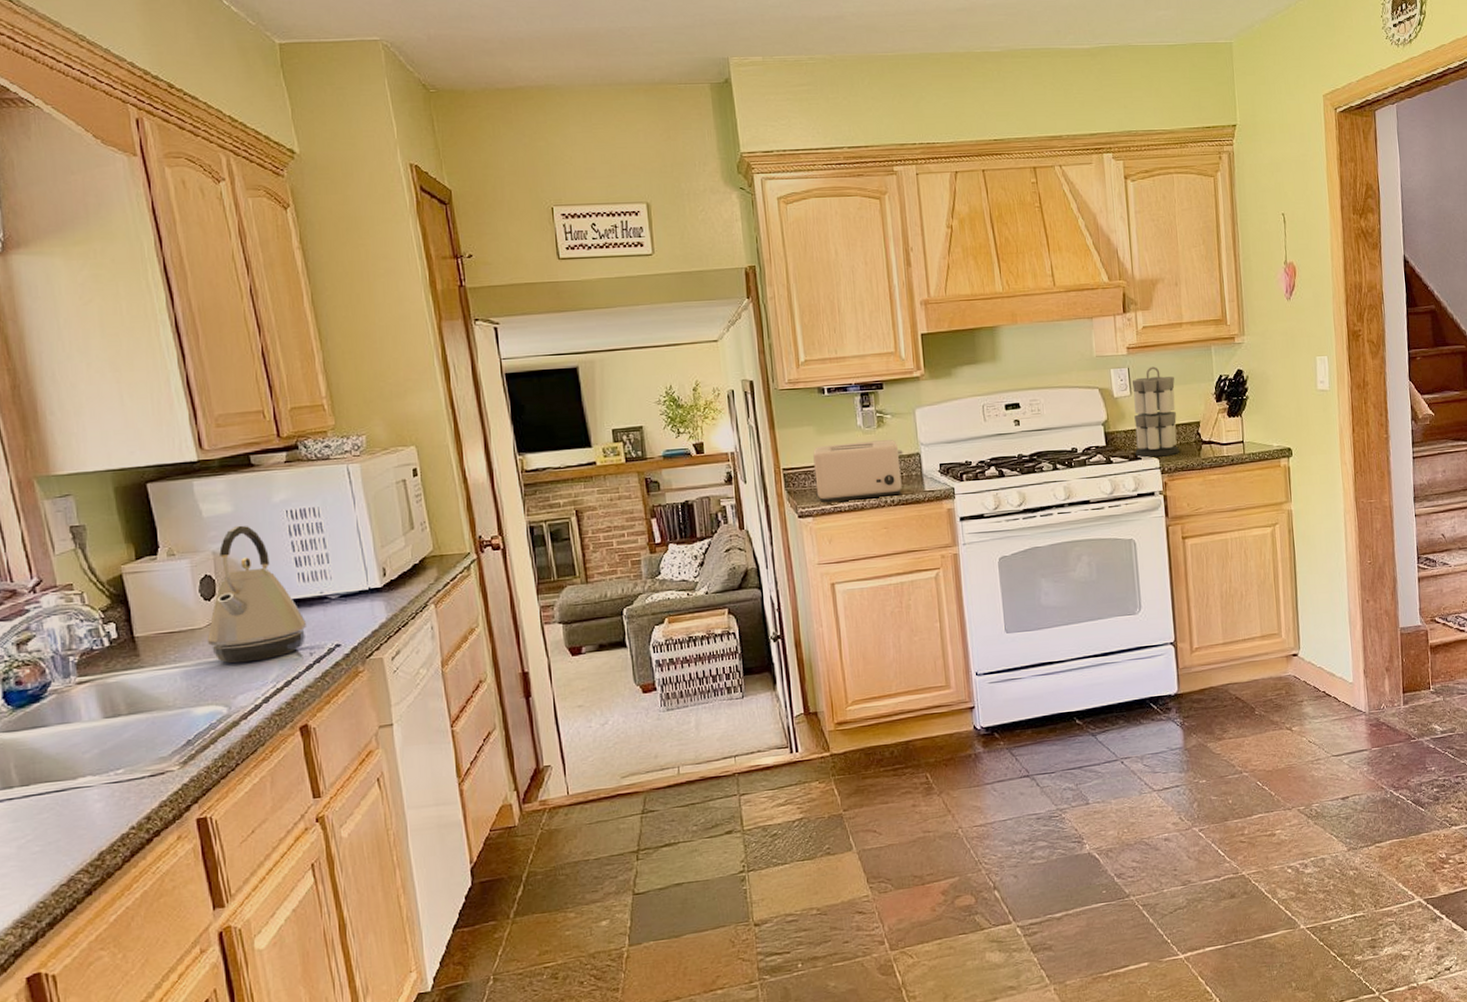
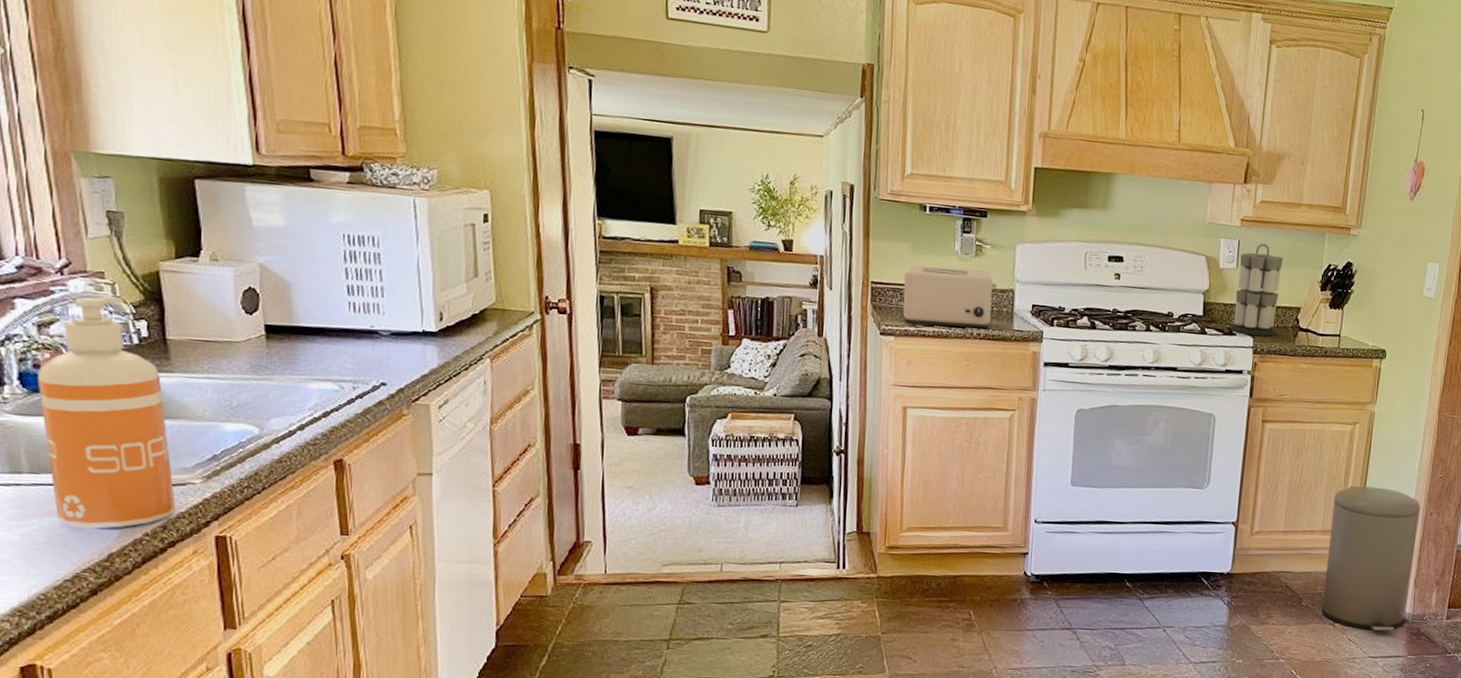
soap dispenser: none [19,605,158,833] -> present [37,296,177,529]
kettle: present [208,525,308,664] -> none [245,241,354,387]
pedal bin: none [1267,583,1363,729] -> present [1322,485,1421,631]

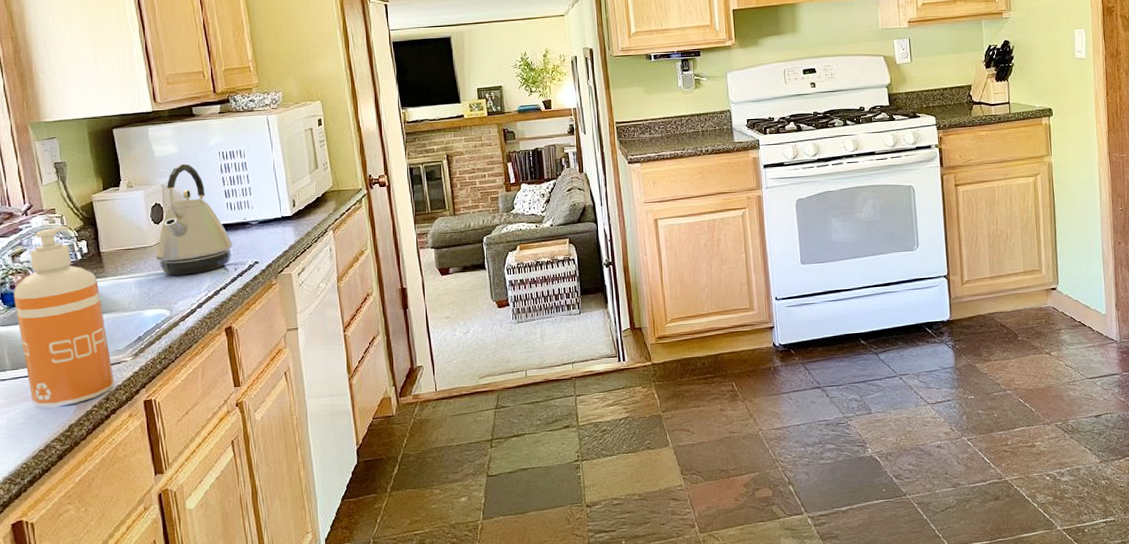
kettle: none [245,241,354,387] -> present [156,163,233,276]
toaster: present [902,265,997,330] -> none [641,99,717,152]
spice rack: present [1230,243,1283,337] -> none [912,37,954,116]
pedal bin: present [1322,485,1421,631] -> none [1029,226,1115,355]

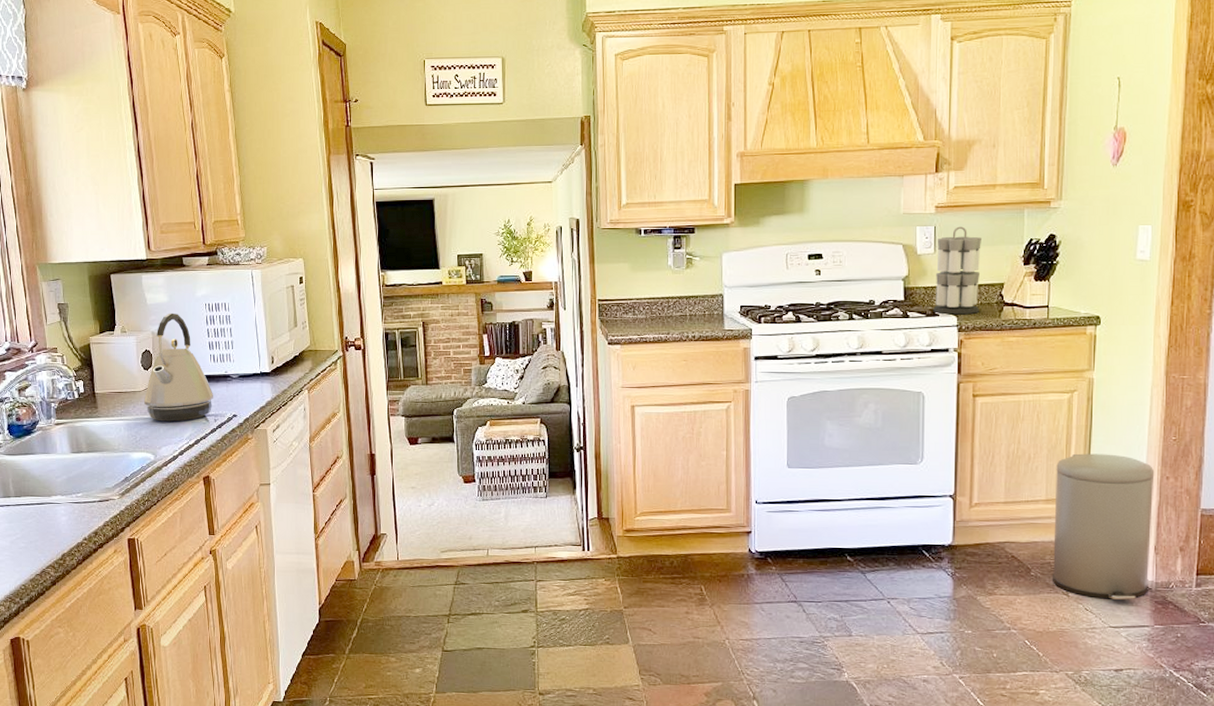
soap dispenser: present [13,226,115,408] -> none [18,365,103,536]
spice rack: none [912,37,954,116] -> present [933,226,981,315]
pedal bin: none [1029,226,1115,355] -> present [1053,453,1155,600]

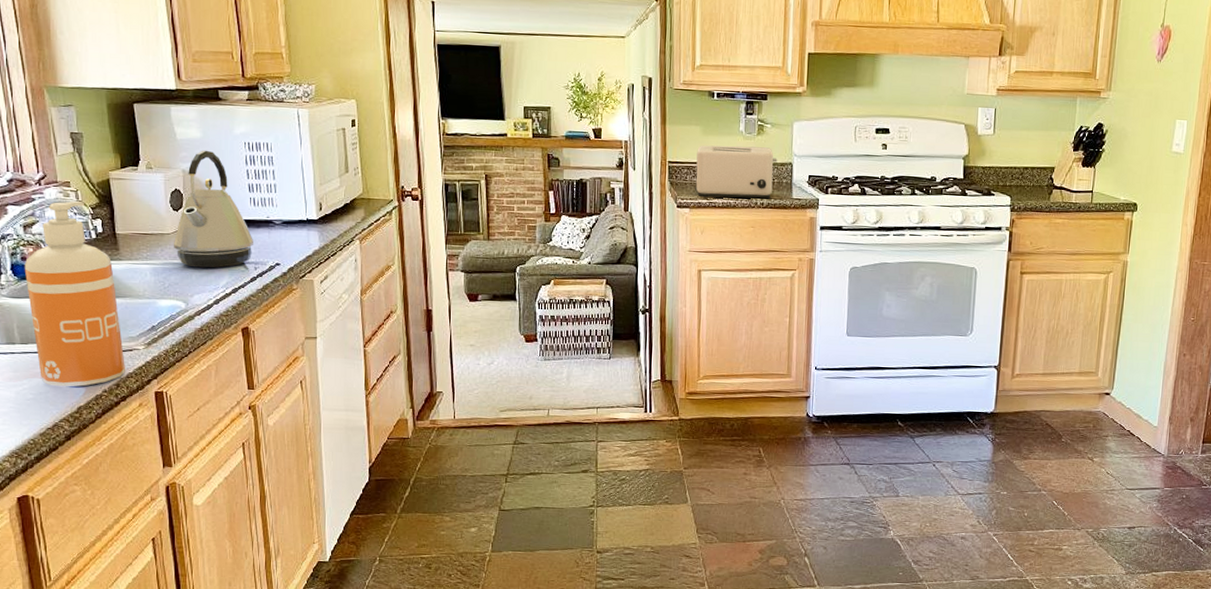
soap dispenser: none [18,365,103,536] -> present [24,201,126,387]
toaster: none [626,280,708,334] -> present [695,145,778,200]
spice rack: present [933,226,981,315] -> none [989,110,1037,196]
pedal bin: present [1053,453,1155,600] -> none [1080,330,1174,465]

